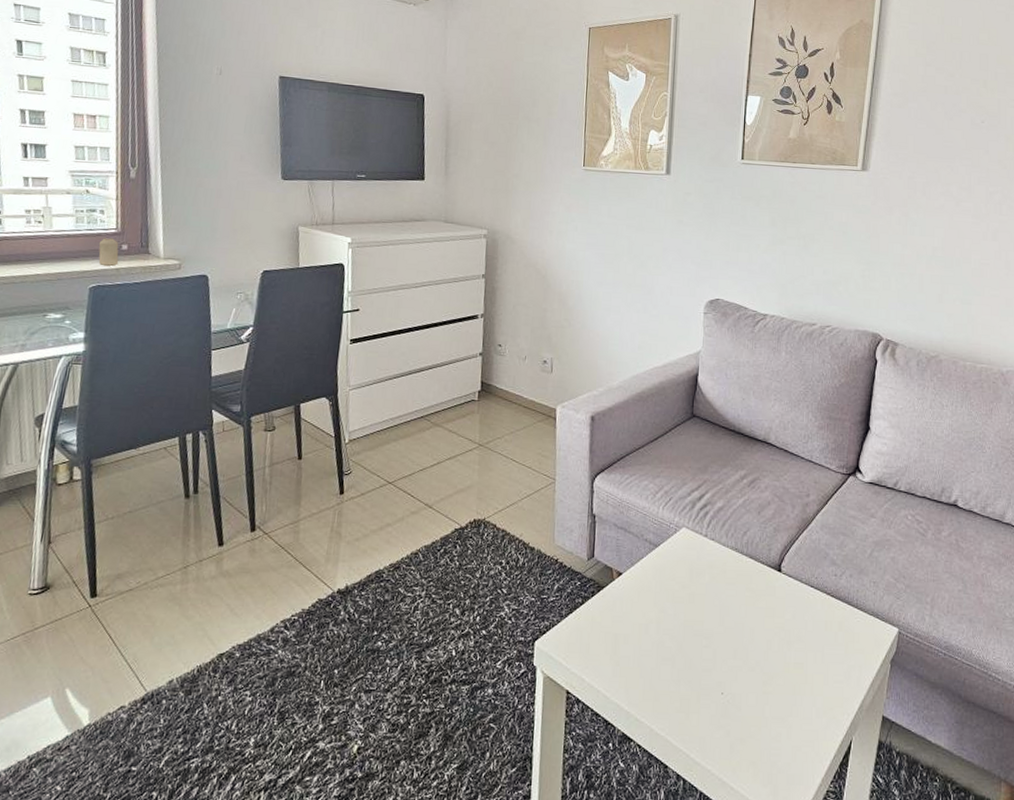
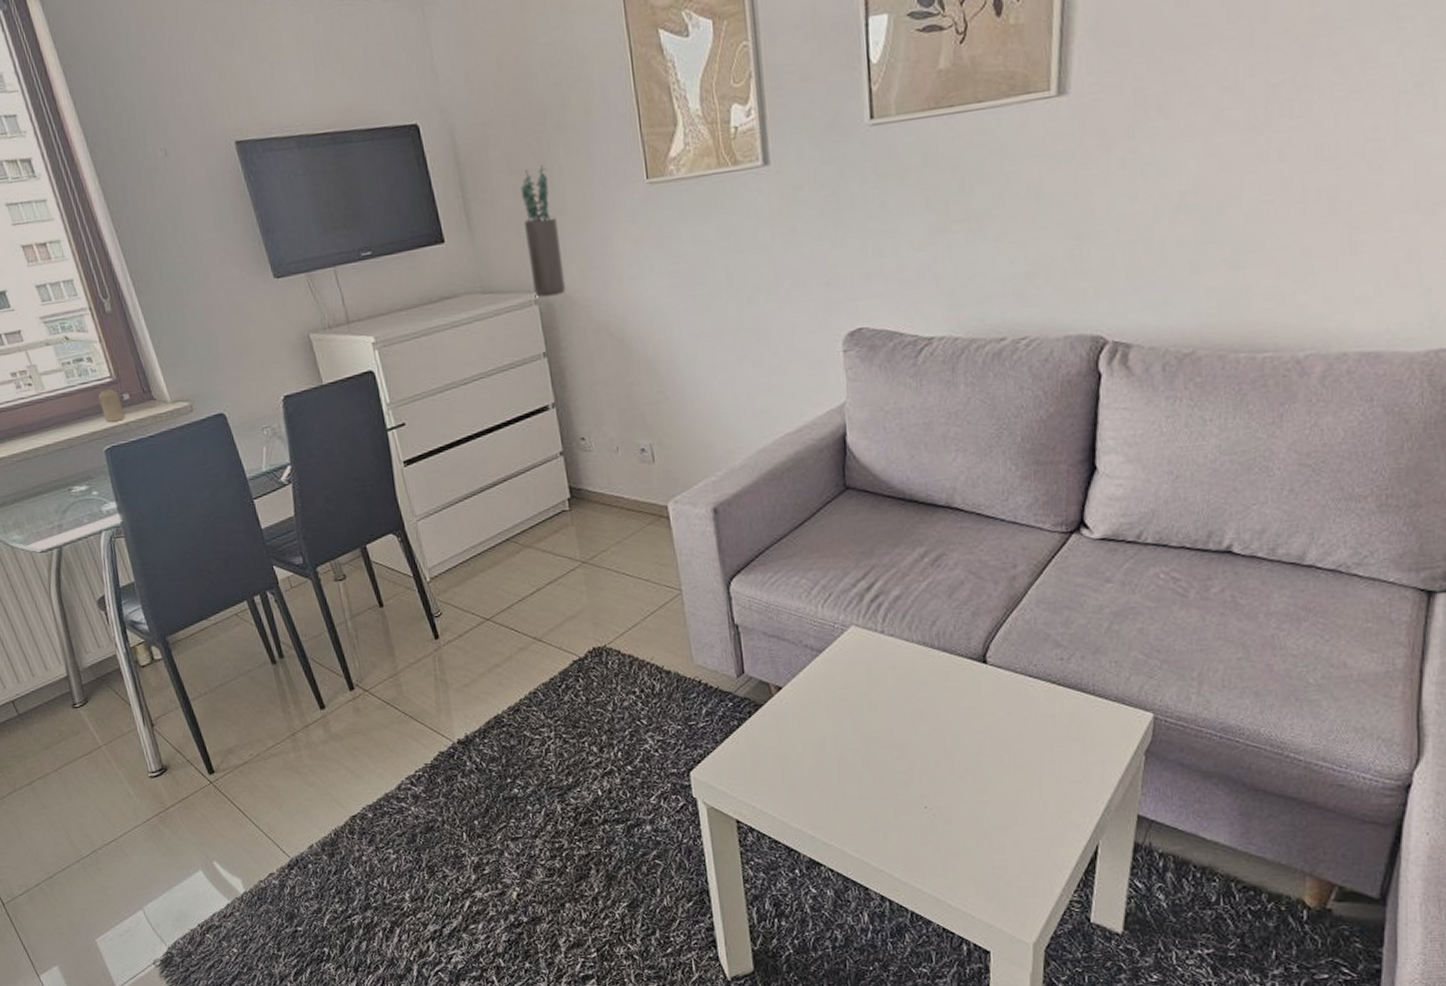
vase: none [485,141,513,235] -> present [520,165,566,298]

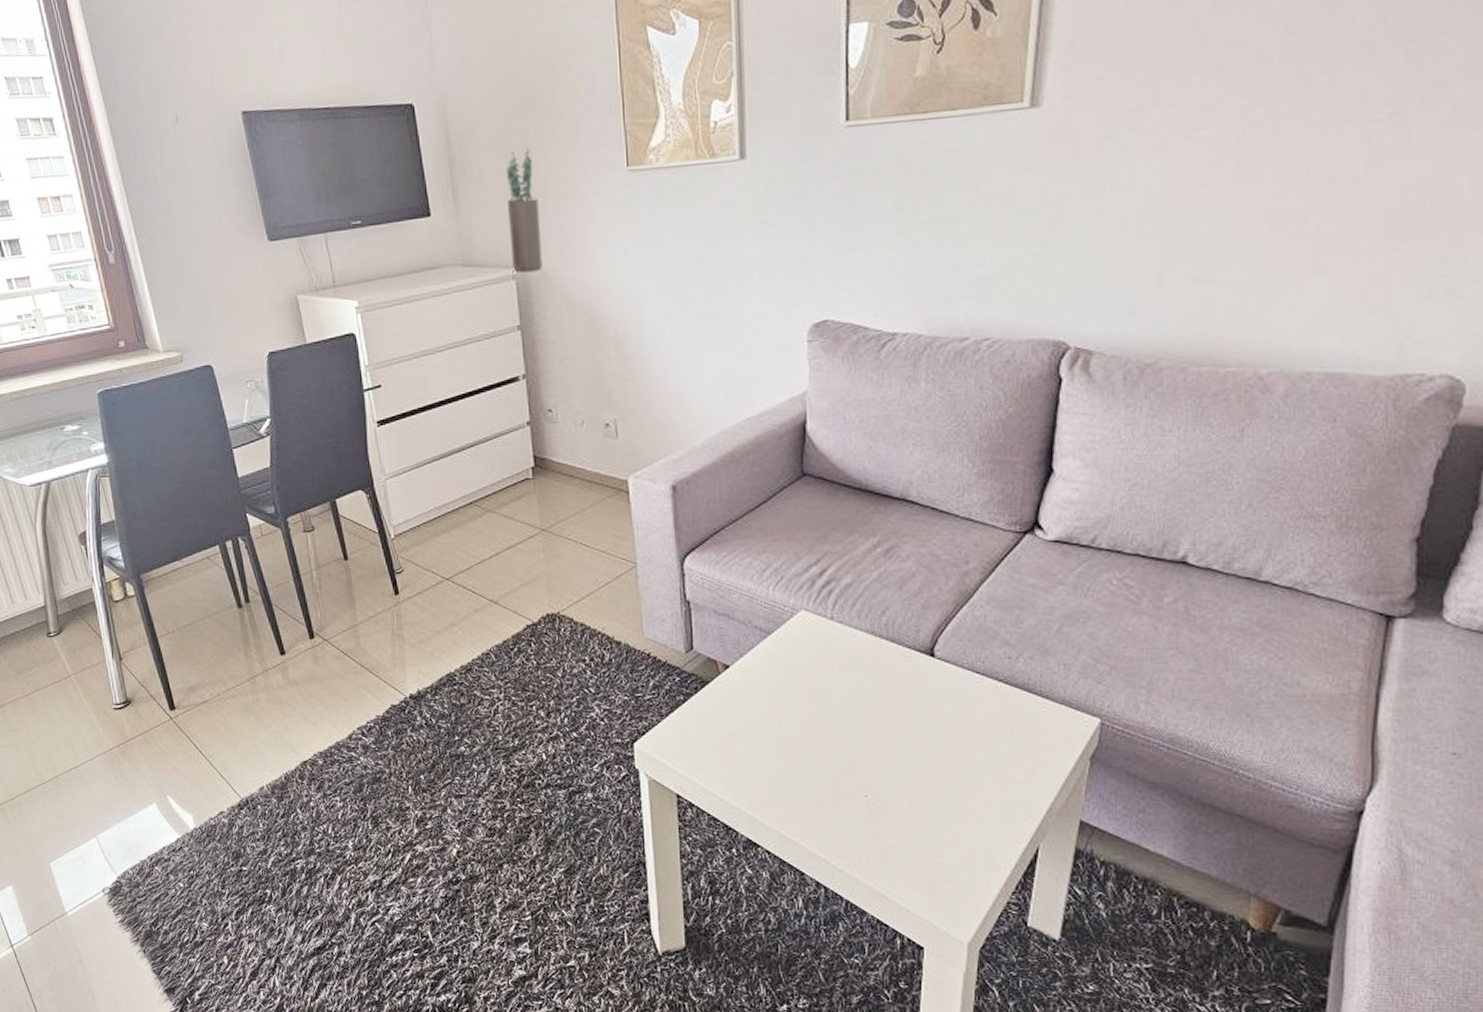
candle: present [97,388,125,422] -> none [95,335,119,367]

